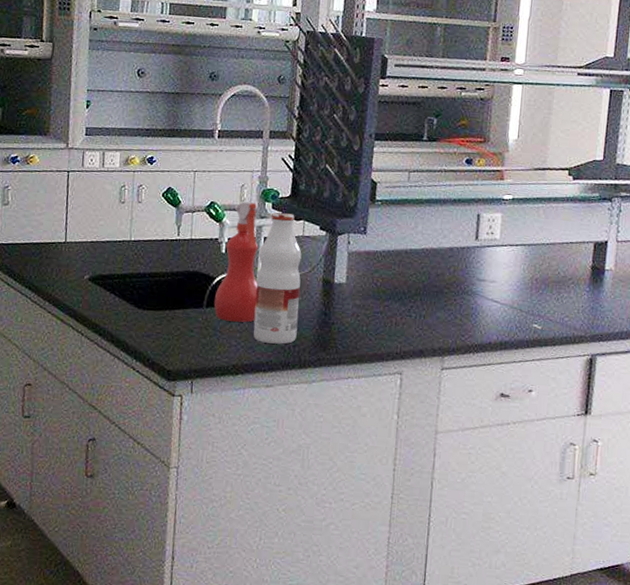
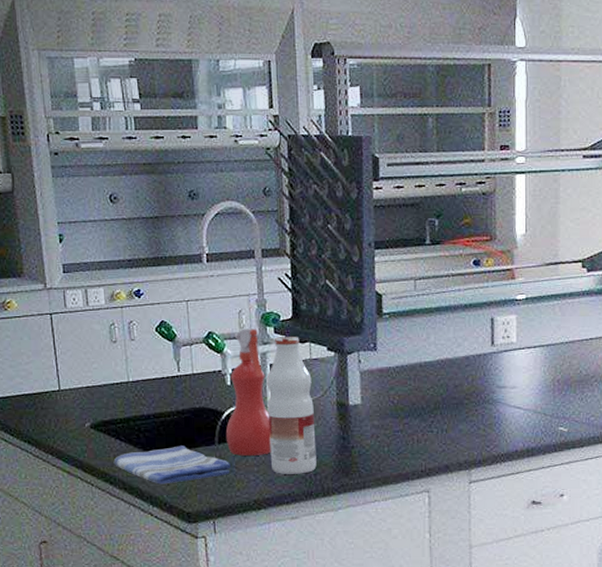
dish towel: none [105,305,215,341] -> present [113,445,231,483]

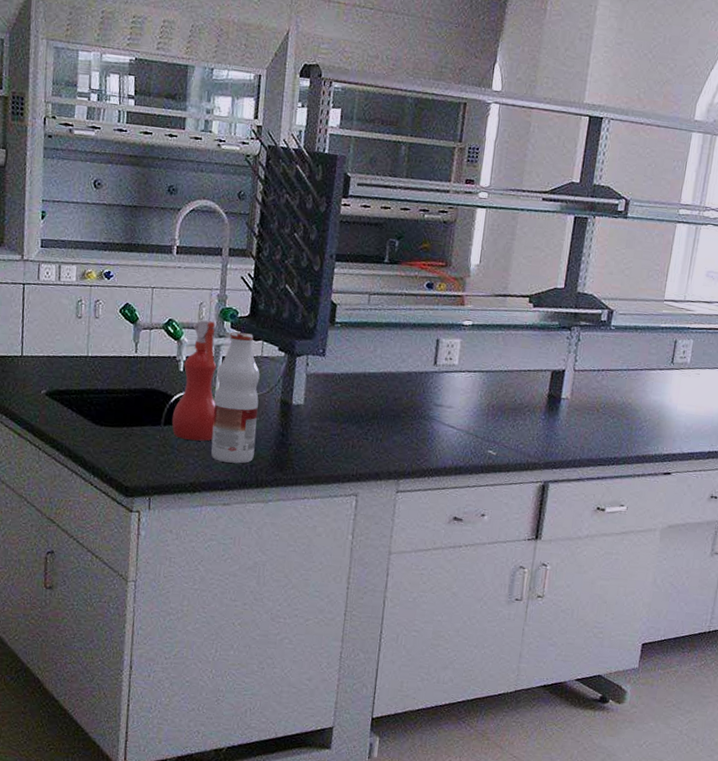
dish towel: present [113,445,231,483] -> none [63,422,173,457]

